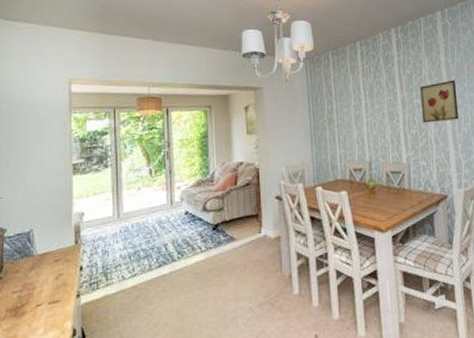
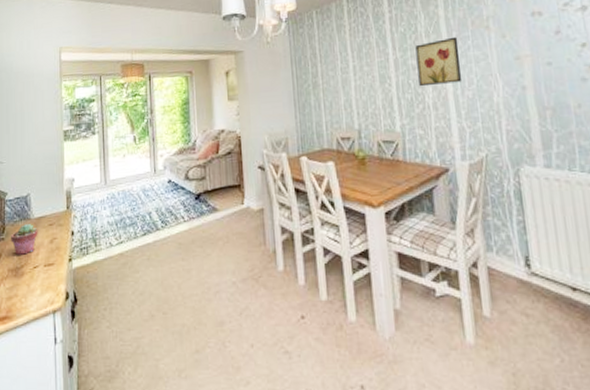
potted succulent: none [10,261,42,294] -> present [11,224,38,255]

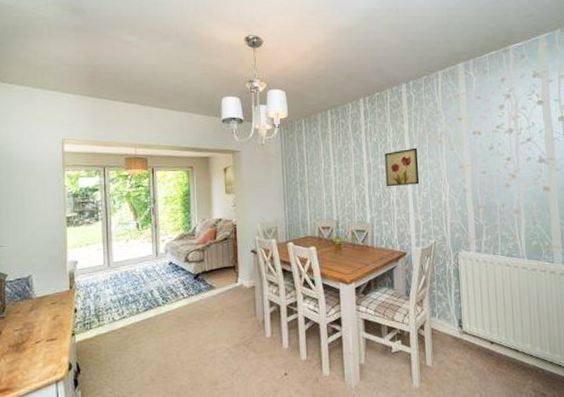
potted succulent: present [11,224,38,255] -> none [12,303,40,332]

